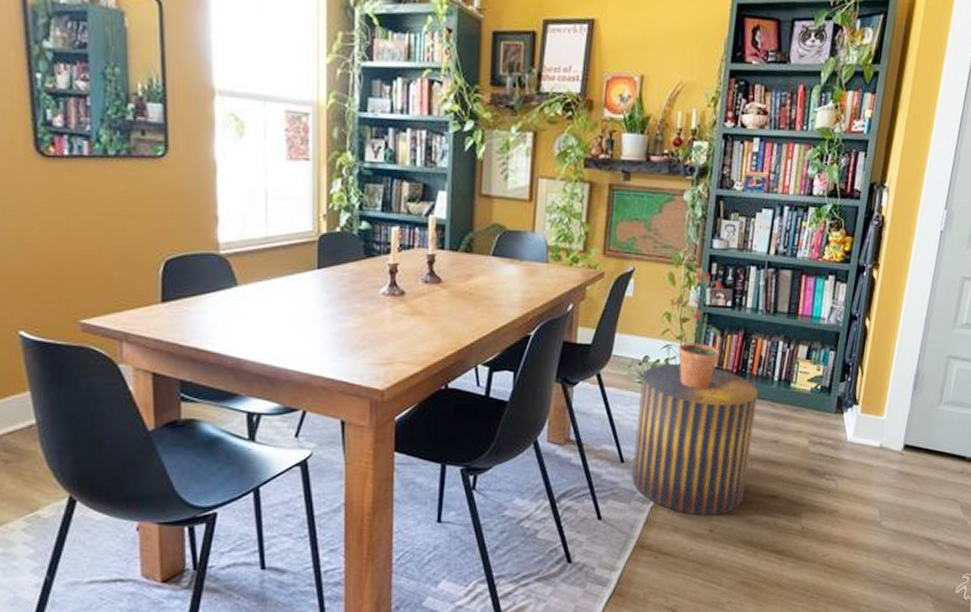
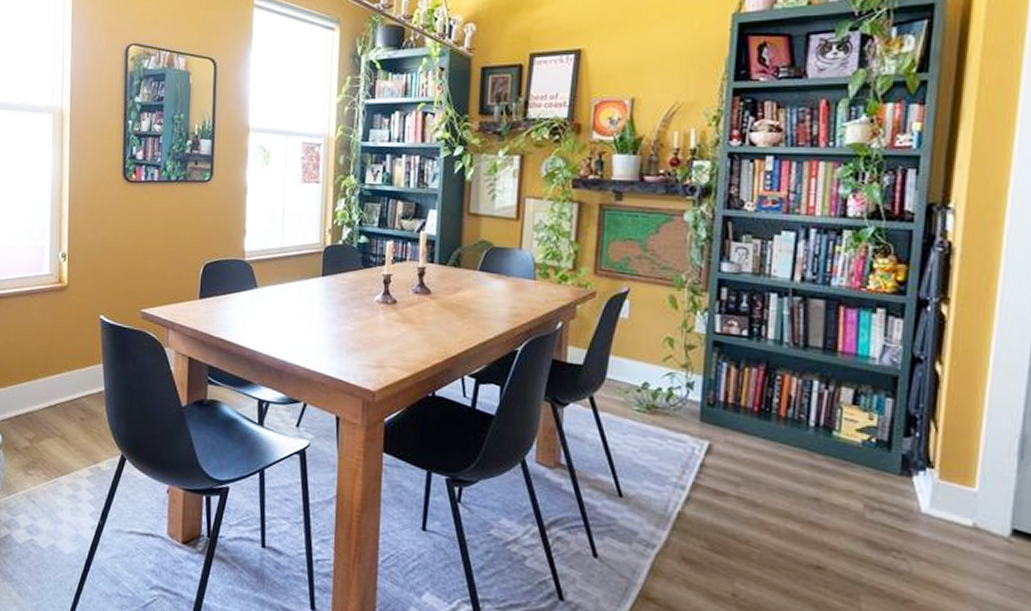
stool: present [632,364,758,516] -> none [632,393,788,578]
potted plant: present [669,270,724,389] -> none [671,294,738,427]

